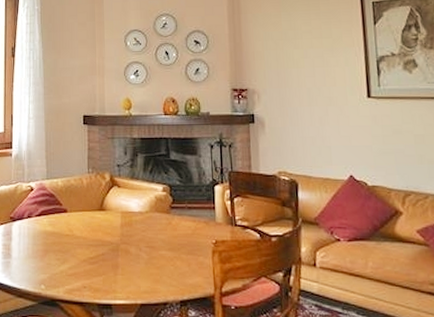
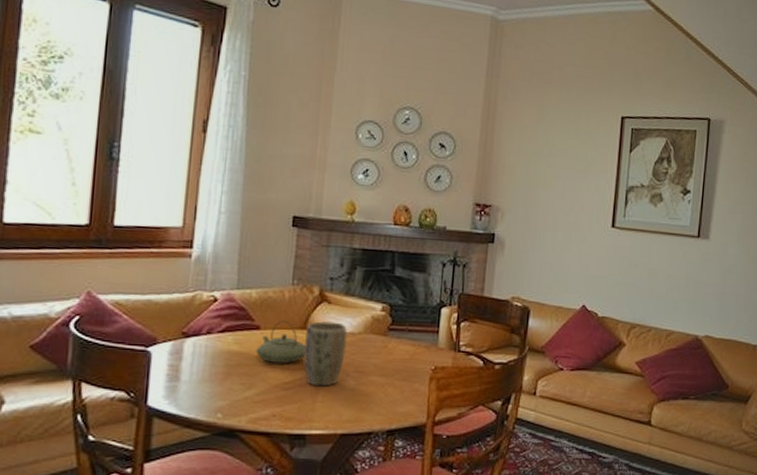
teapot: none [65,203,105,241] -> present [256,320,306,363]
plant pot: none [102,203,137,261] -> present [303,321,348,387]

